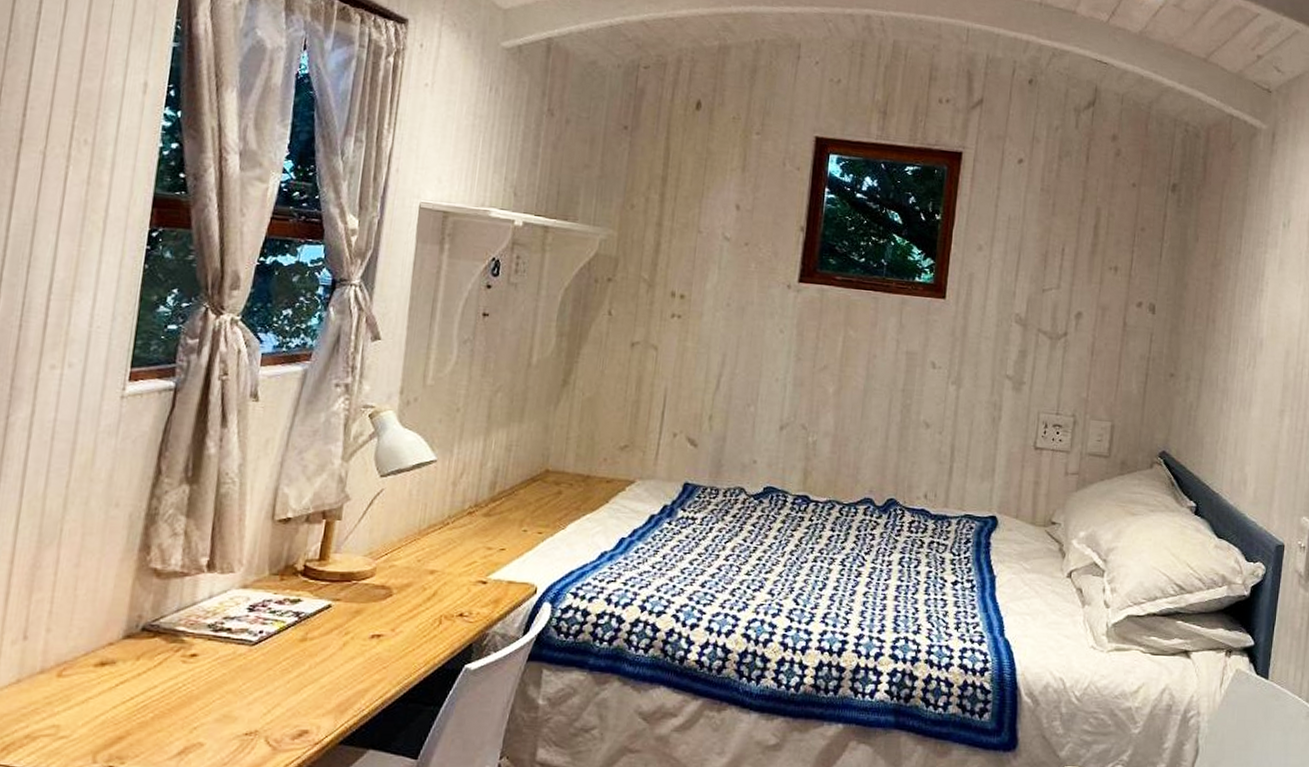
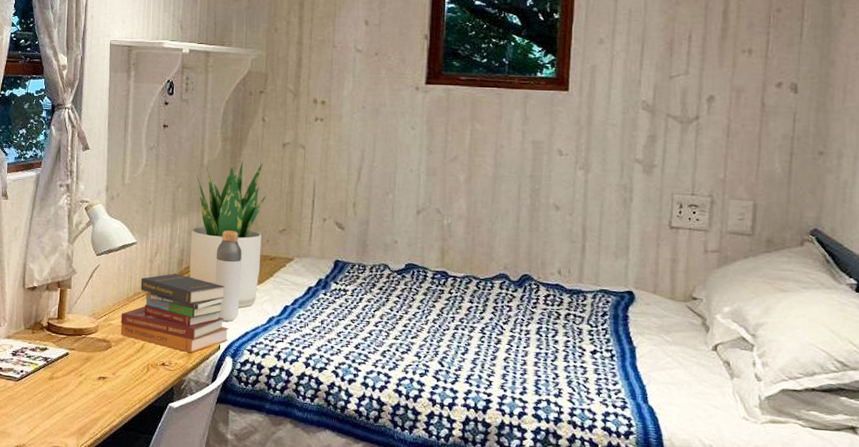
books: none [407,499,549,600] -> present [120,273,229,354]
planter: none [503,361,608,541] -> present [189,160,267,308]
bottle: none [535,445,573,559] -> present [215,229,242,322]

